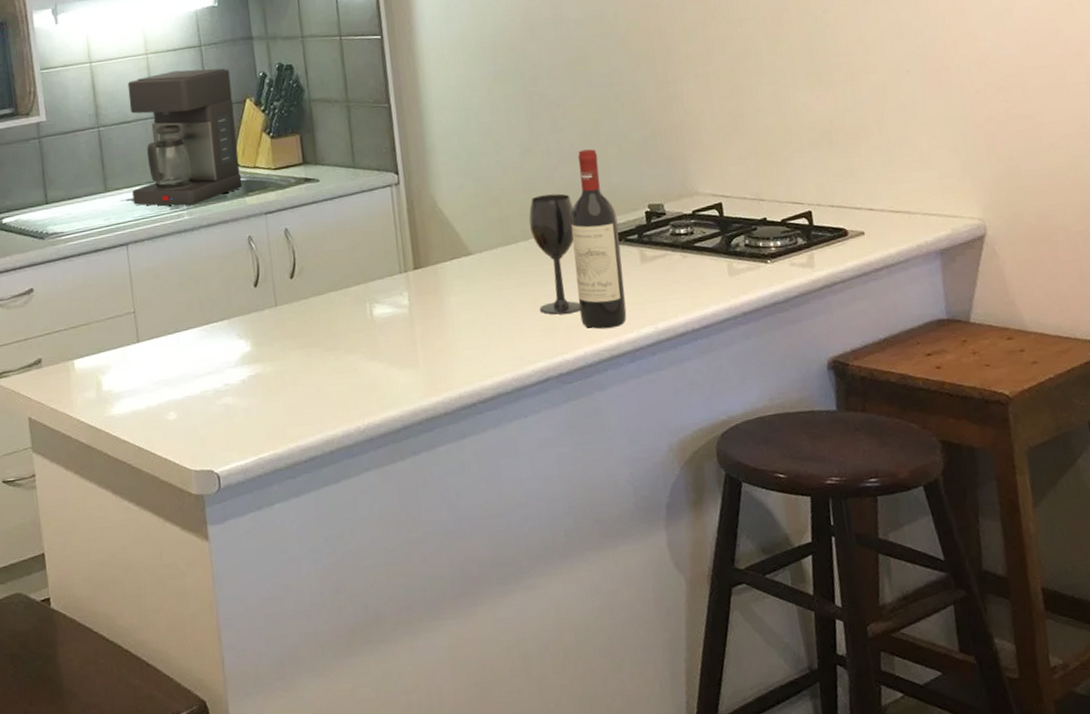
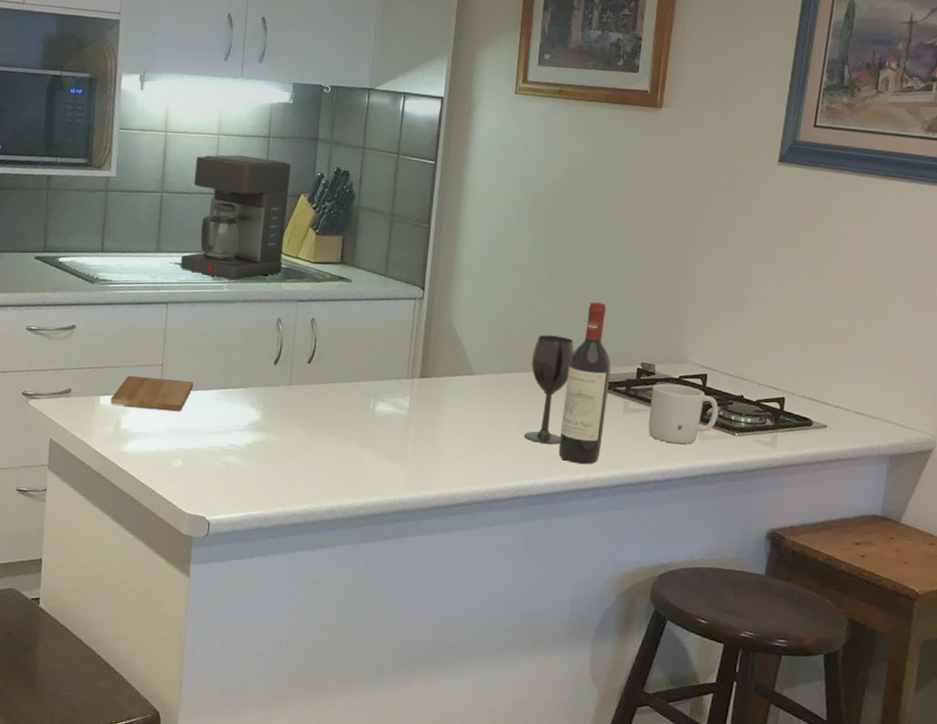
cutting board: none [85,324,172,367] -> present [110,376,193,411]
mug: none [666,219,745,286] -> present [648,383,719,445]

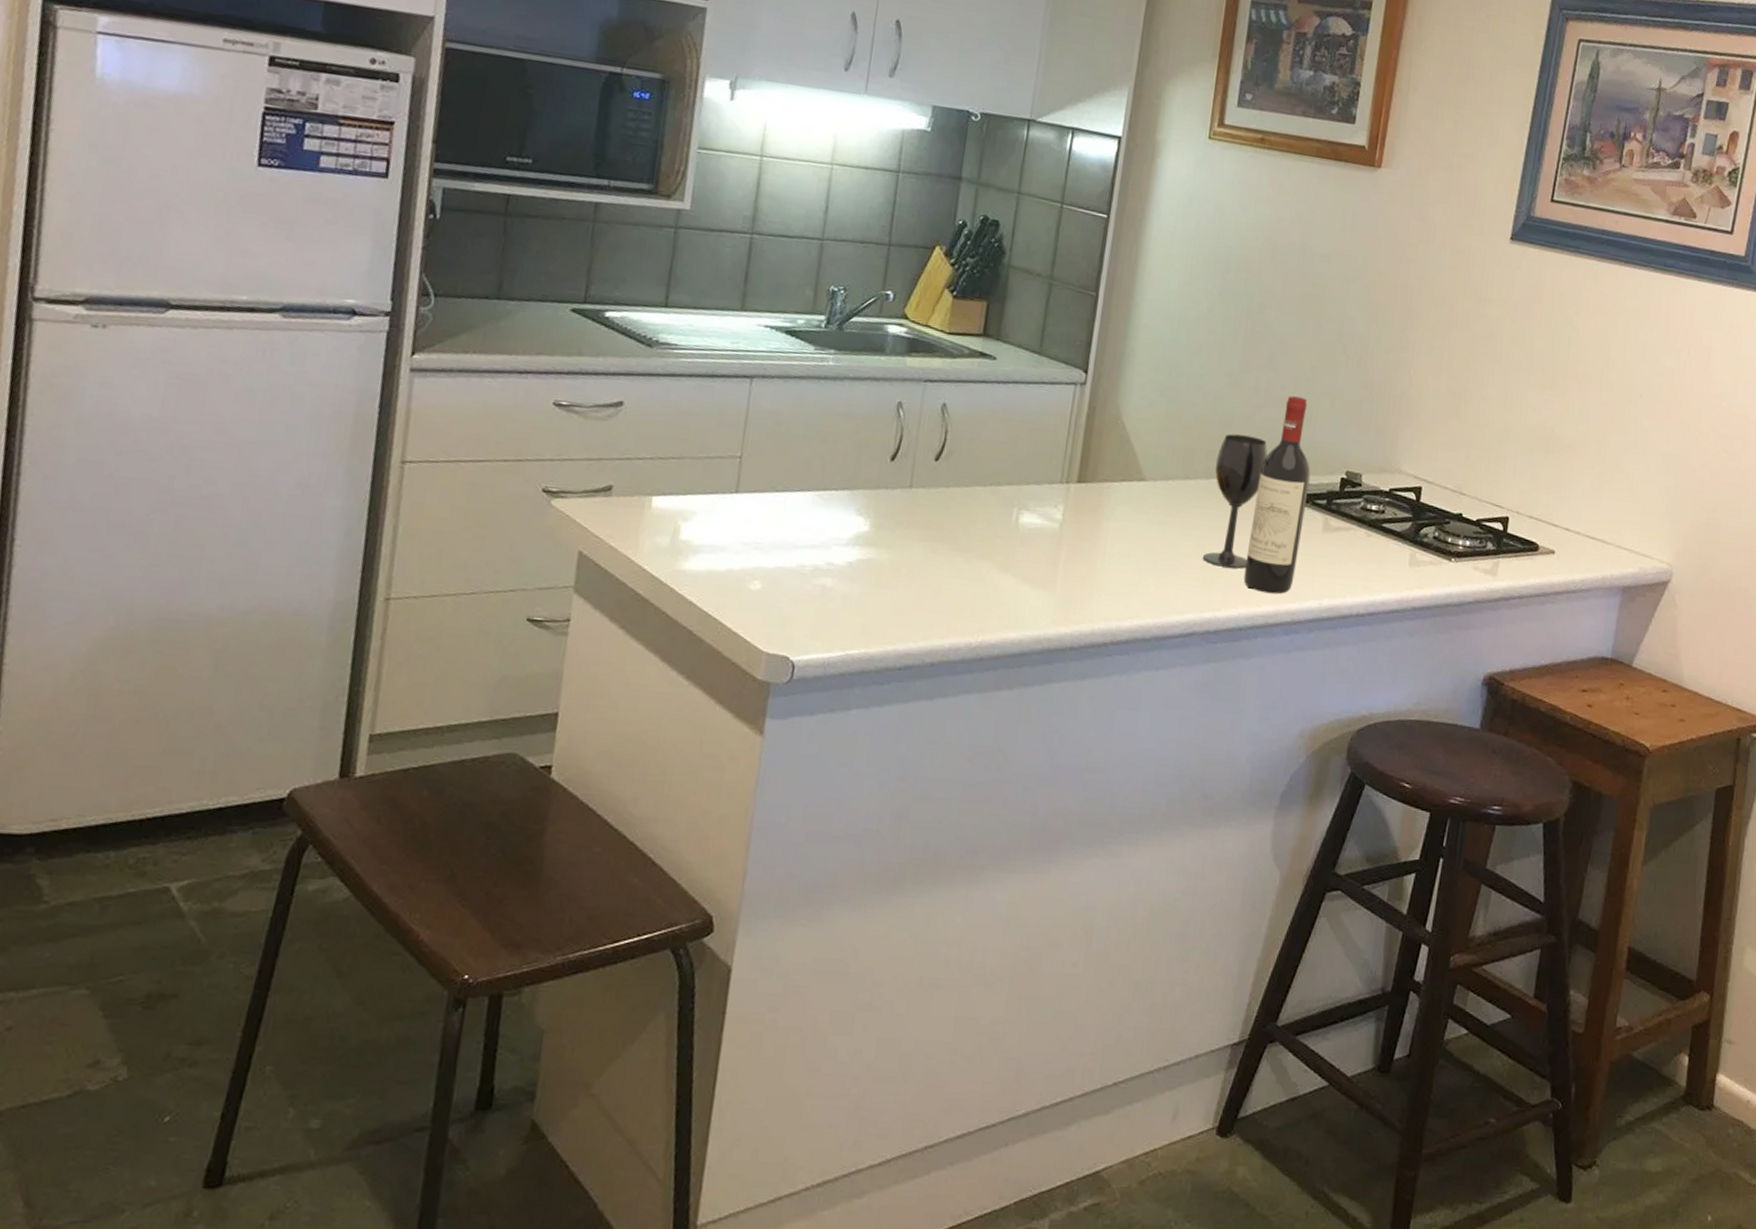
cutting board: present [110,376,193,411] -> none [666,470,782,518]
coffee maker: present [180,154,291,280] -> none [772,189,925,351]
mug: present [648,383,719,445] -> none [1351,496,1434,571]

